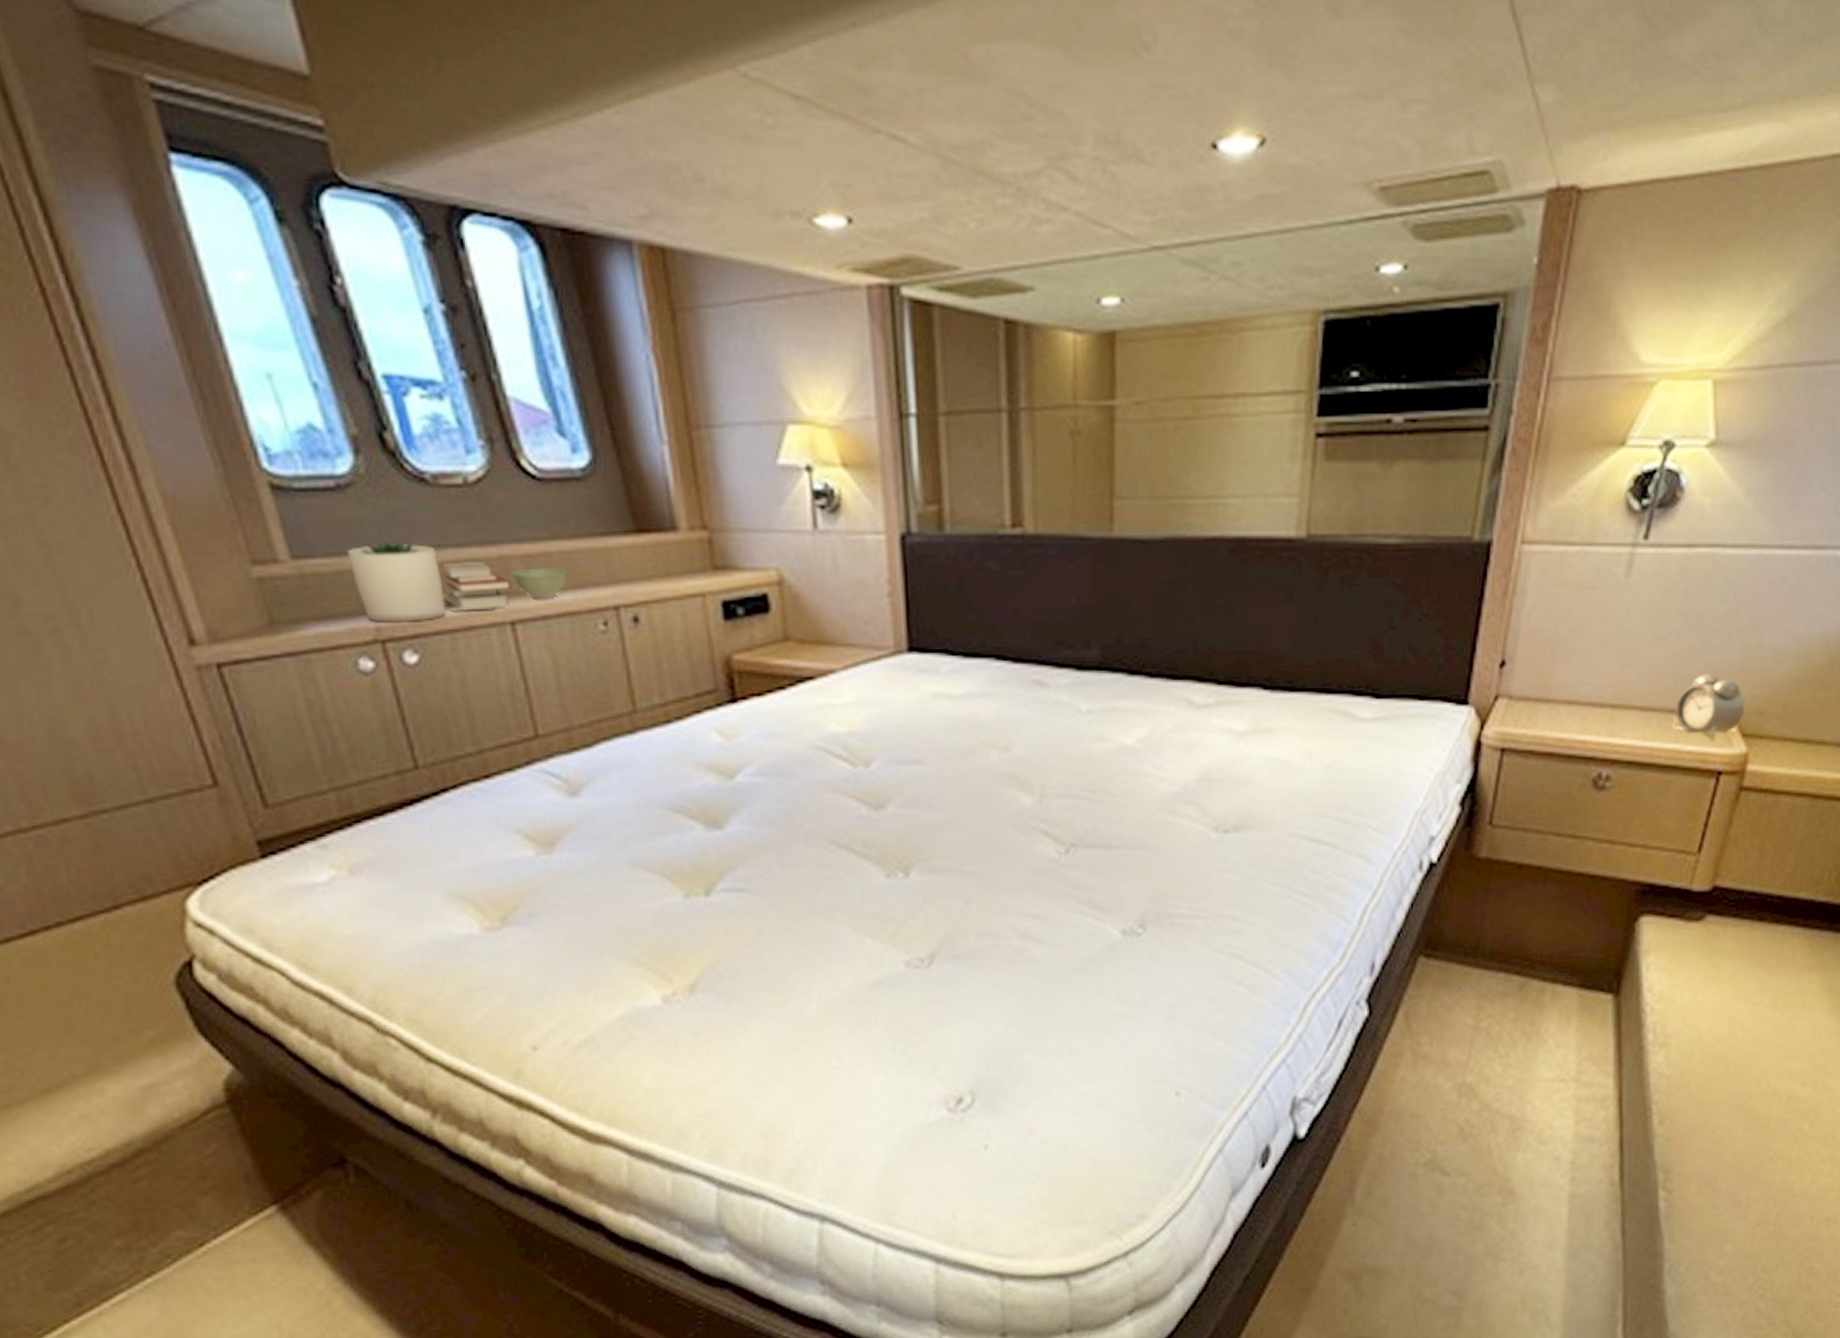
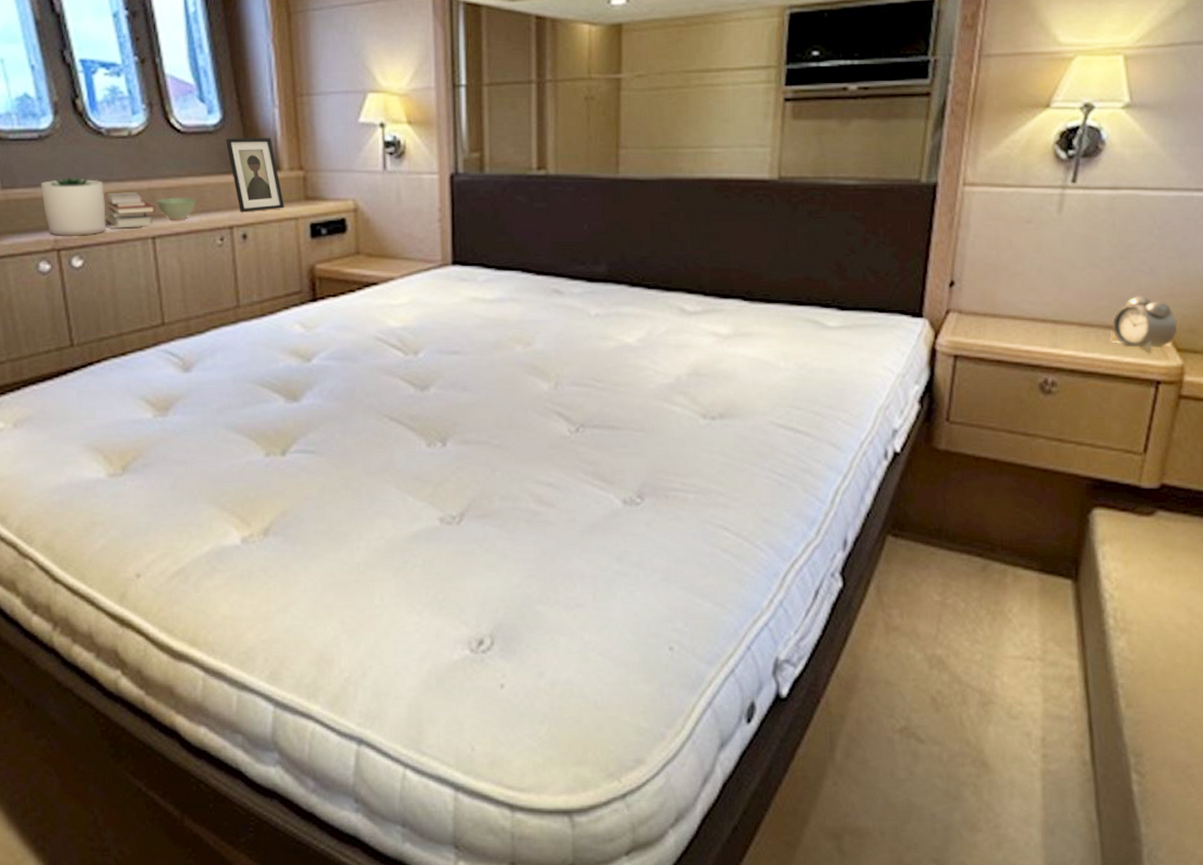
picture frame: none [599,486,687,588] -> present [225,138,285,213]

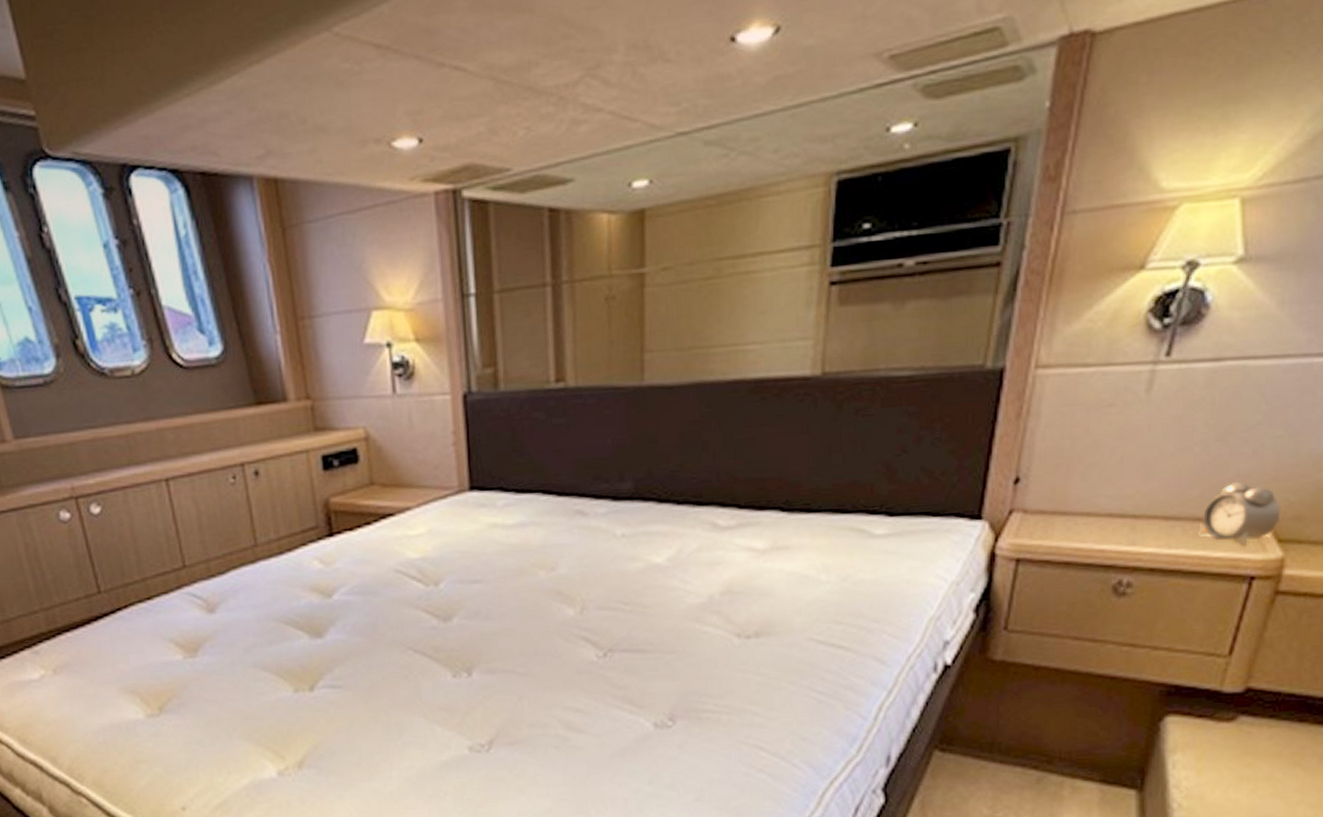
planter: present [40,177,107,237] -> none [51,421,120,484]
books: present [106,192,155,229] -> none [118,434,166,473]
bowl: present [155,197,197,221] -> none [165,436,206,462]
picture frame: present [225,138,285,213] -> none [229,367,295,449]

